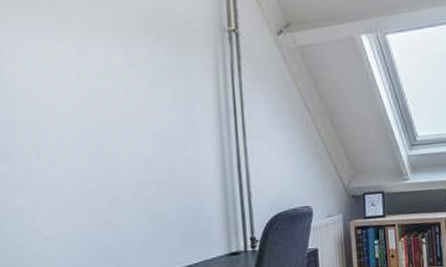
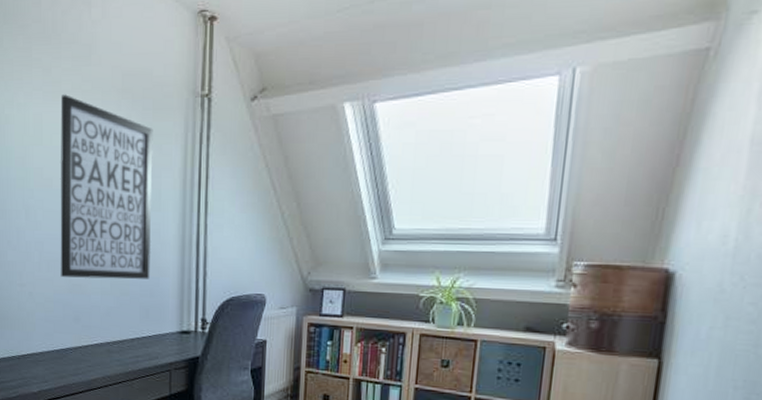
wall art: none [73,31,191,216] -> present [60,94,153,279]

